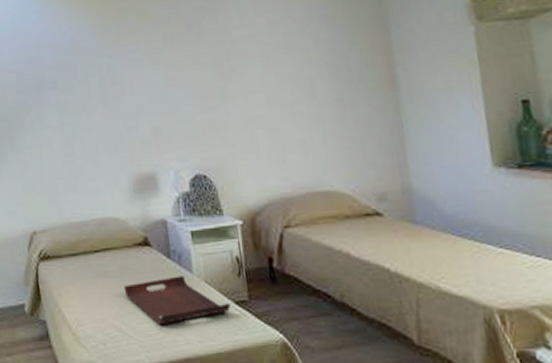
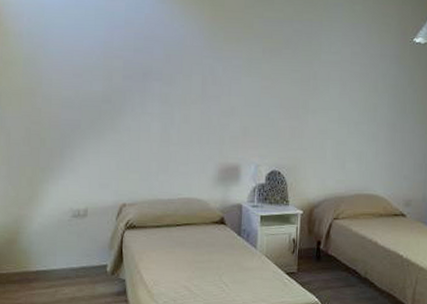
serving tray: present [123,276,231,326] -> none [197,250,282,288]

